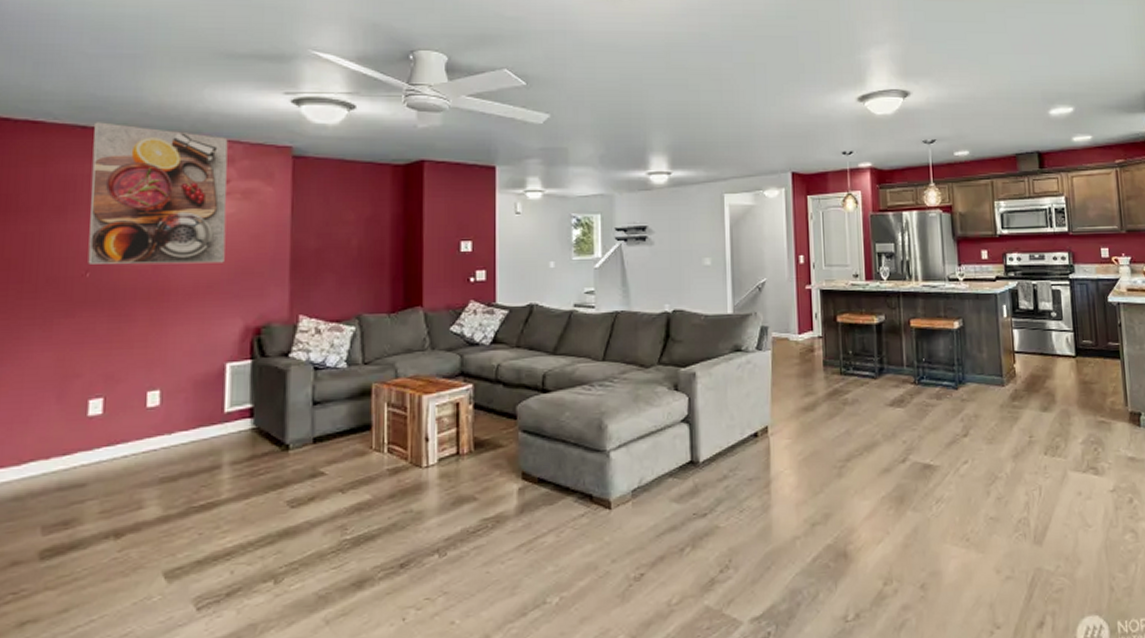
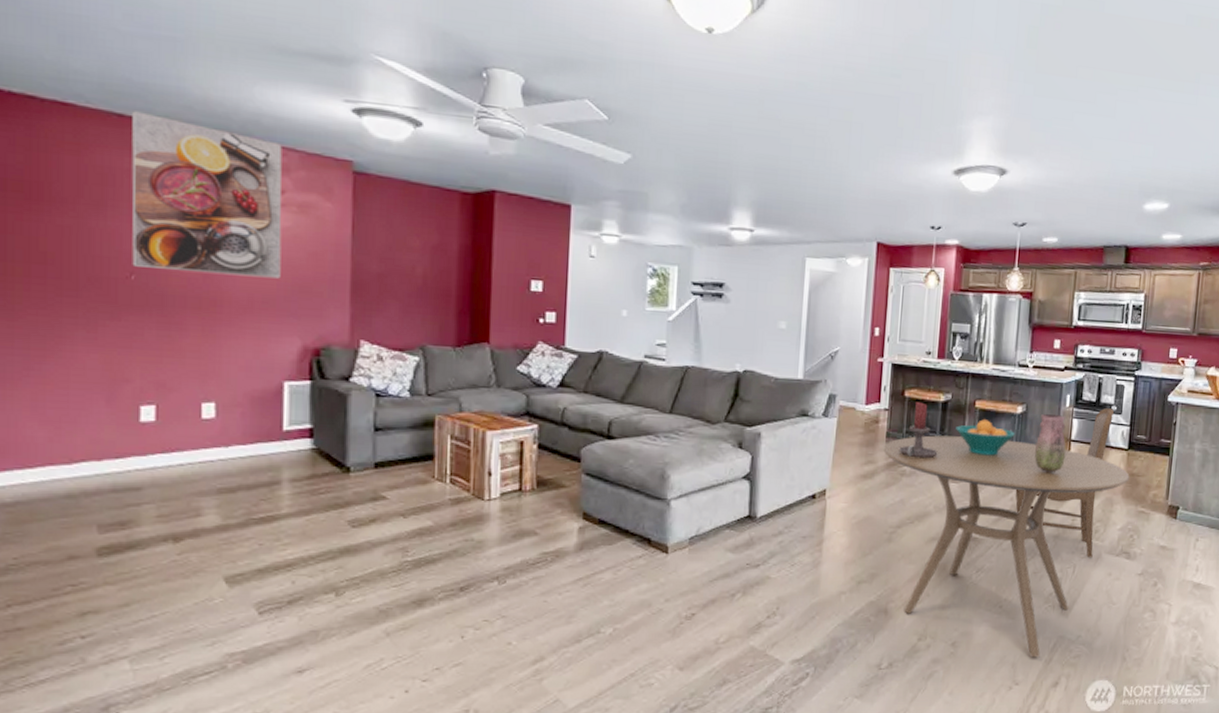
dining table: none [822,357,1083,596] -> present [883,435,1130,658]
candle holder: none [838,326,878,385] -> present [898,402,938,459]
fruit bowl: none [893,338,955,376] -> present [956,419,1015,456]
dining chair: none [964,315,1058,478] -> present [1015,408,1114,558]
vase: none [978,326,1012,389] -> present [1035,413,1066,473]

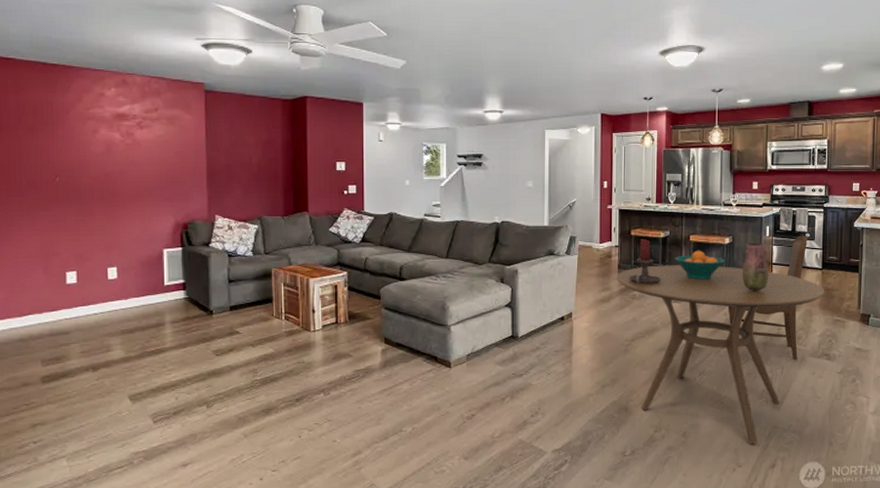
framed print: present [131,111,282,279] -> none [52,60,158,173]

